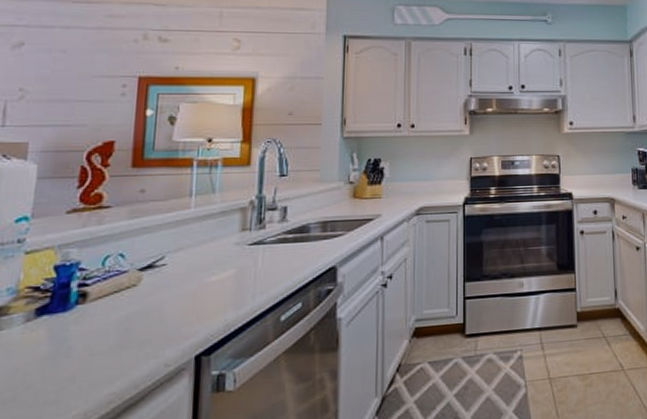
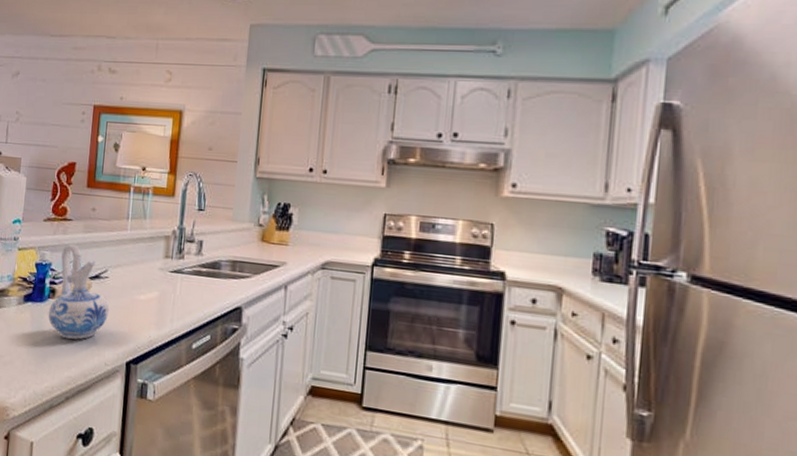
ceramic pitcher: none [75,234,169,349] -> present [48,243,110,340]

